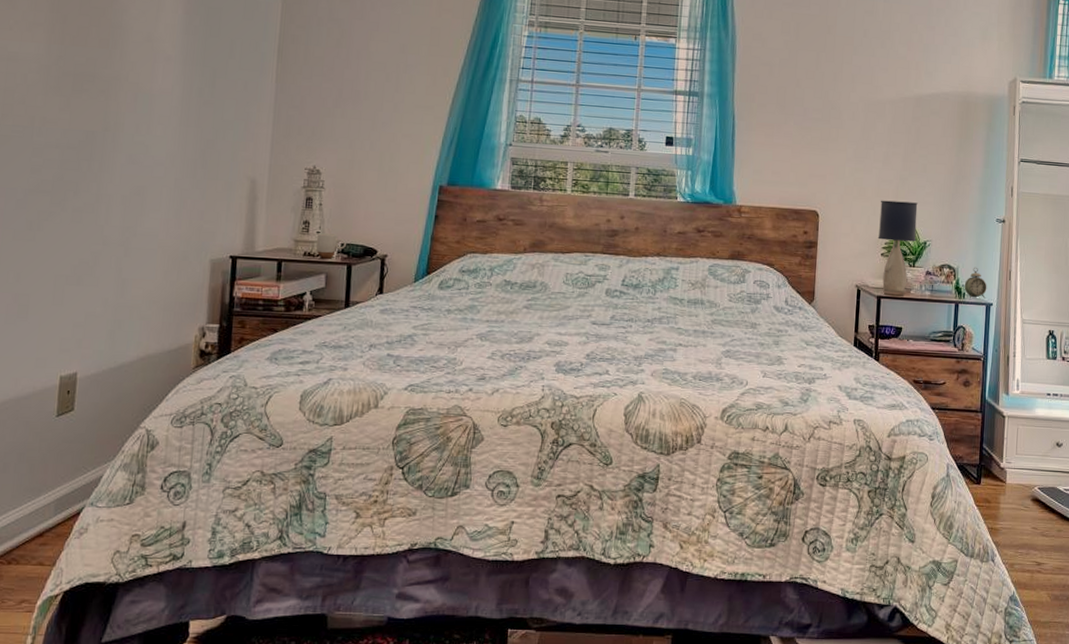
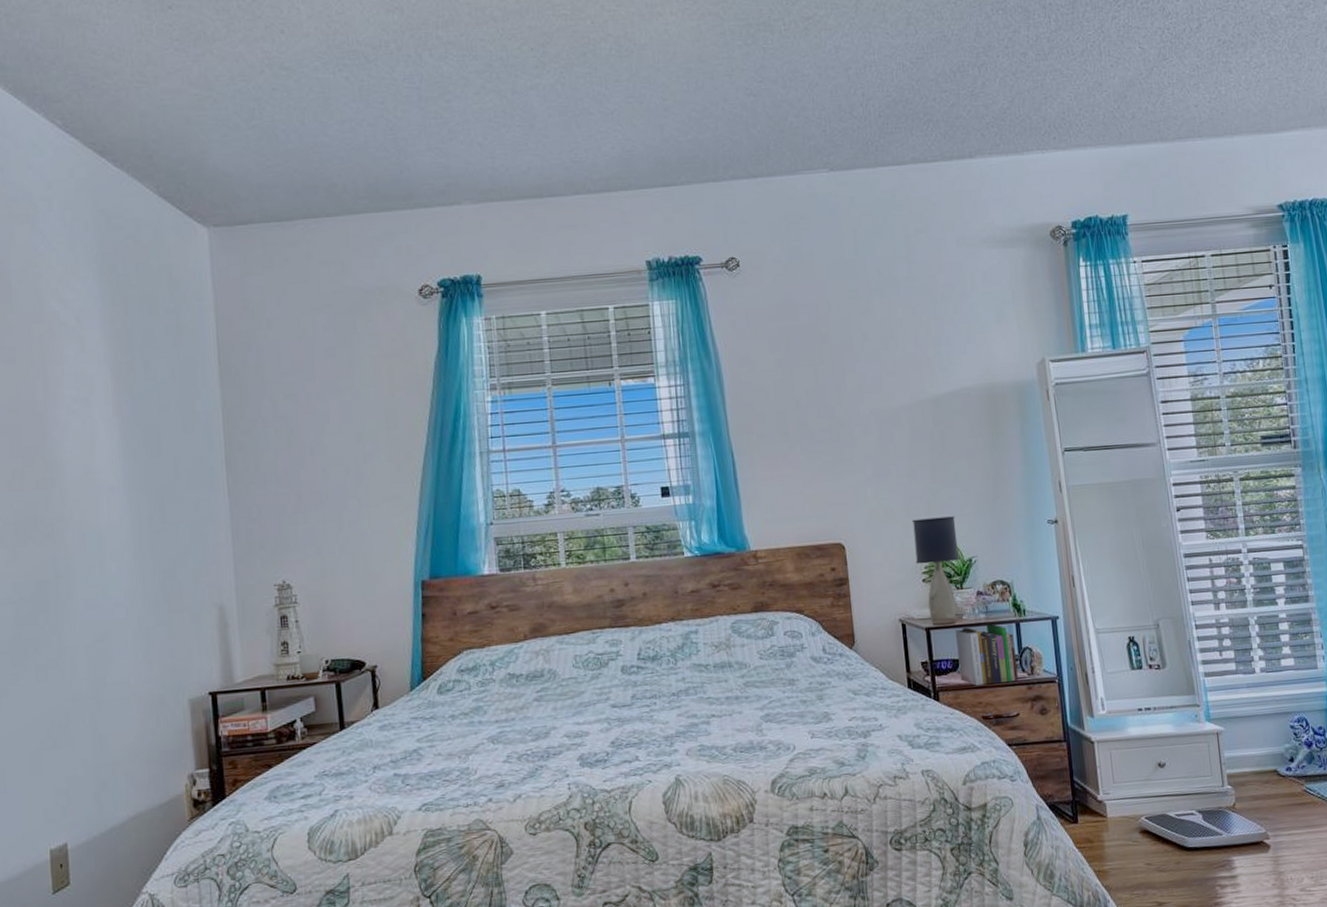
books: none [900,300,951,354] -> present [956,623,1019,686]
alarm clock: present [964,267,987,299] -> none [1022,578,1050,614]

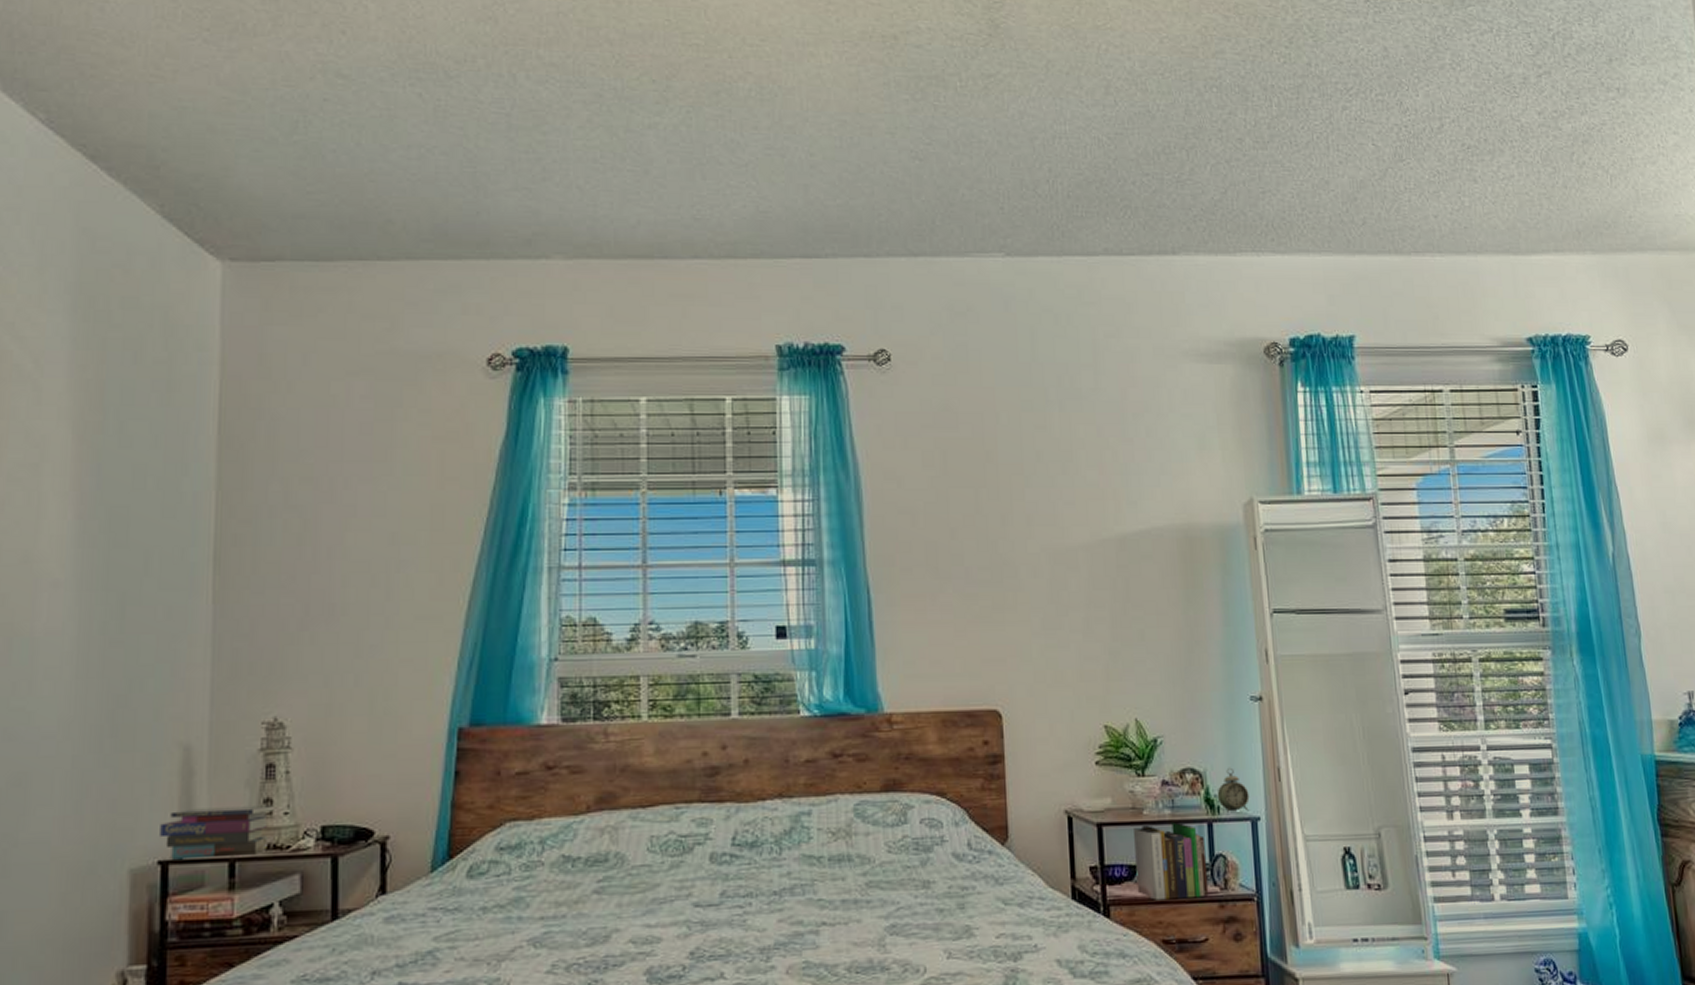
books: none [207,647,290,691] -> present [160,805,274,860]
mug: present [297,651,332,682] -> none [283,813,330,853]
table lamp: present [912,516,960,627] -> none [1086,684,1143,822]
alarm clock: none [1022,578,1050,614] -> present [1217,767,1250,812]

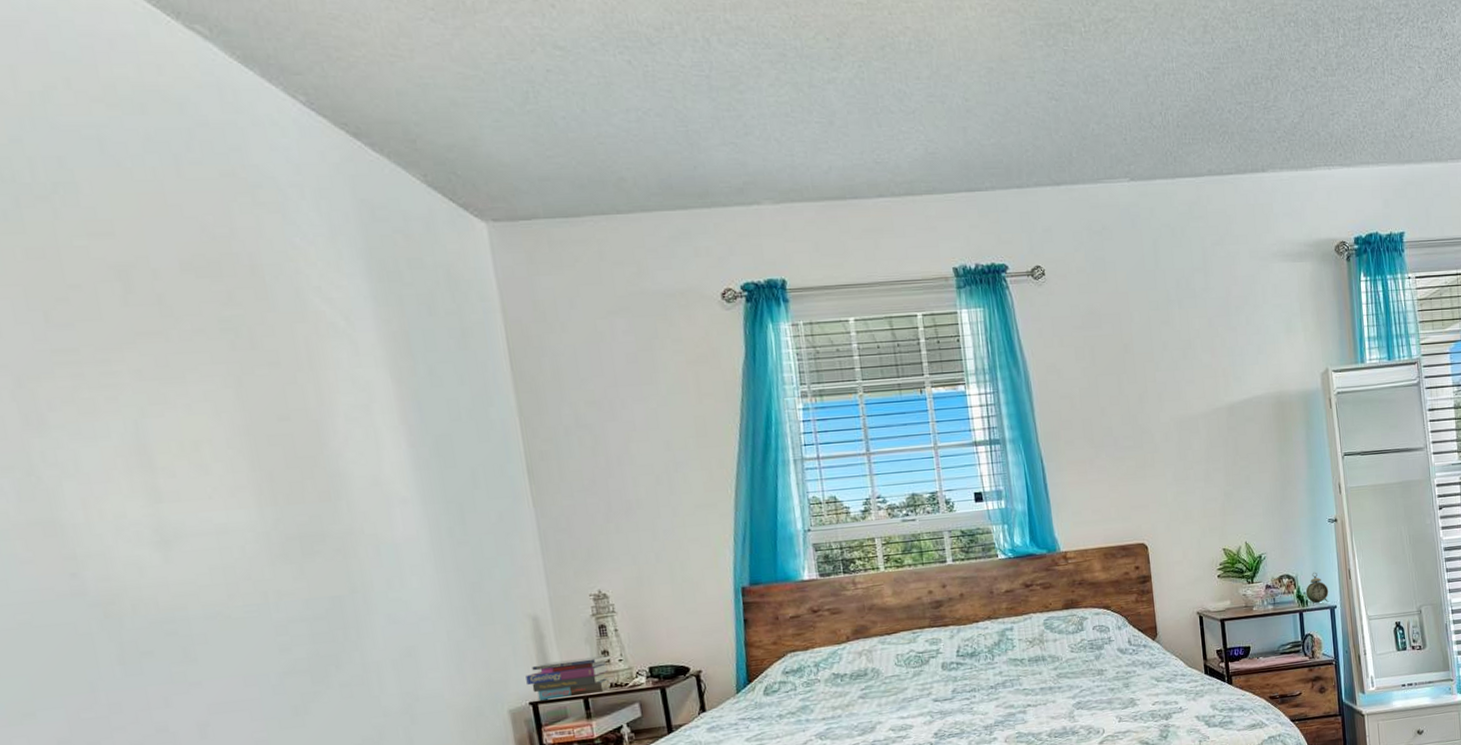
books: present [1134,821,1209,900] -> none [1247,613,1301,670]

